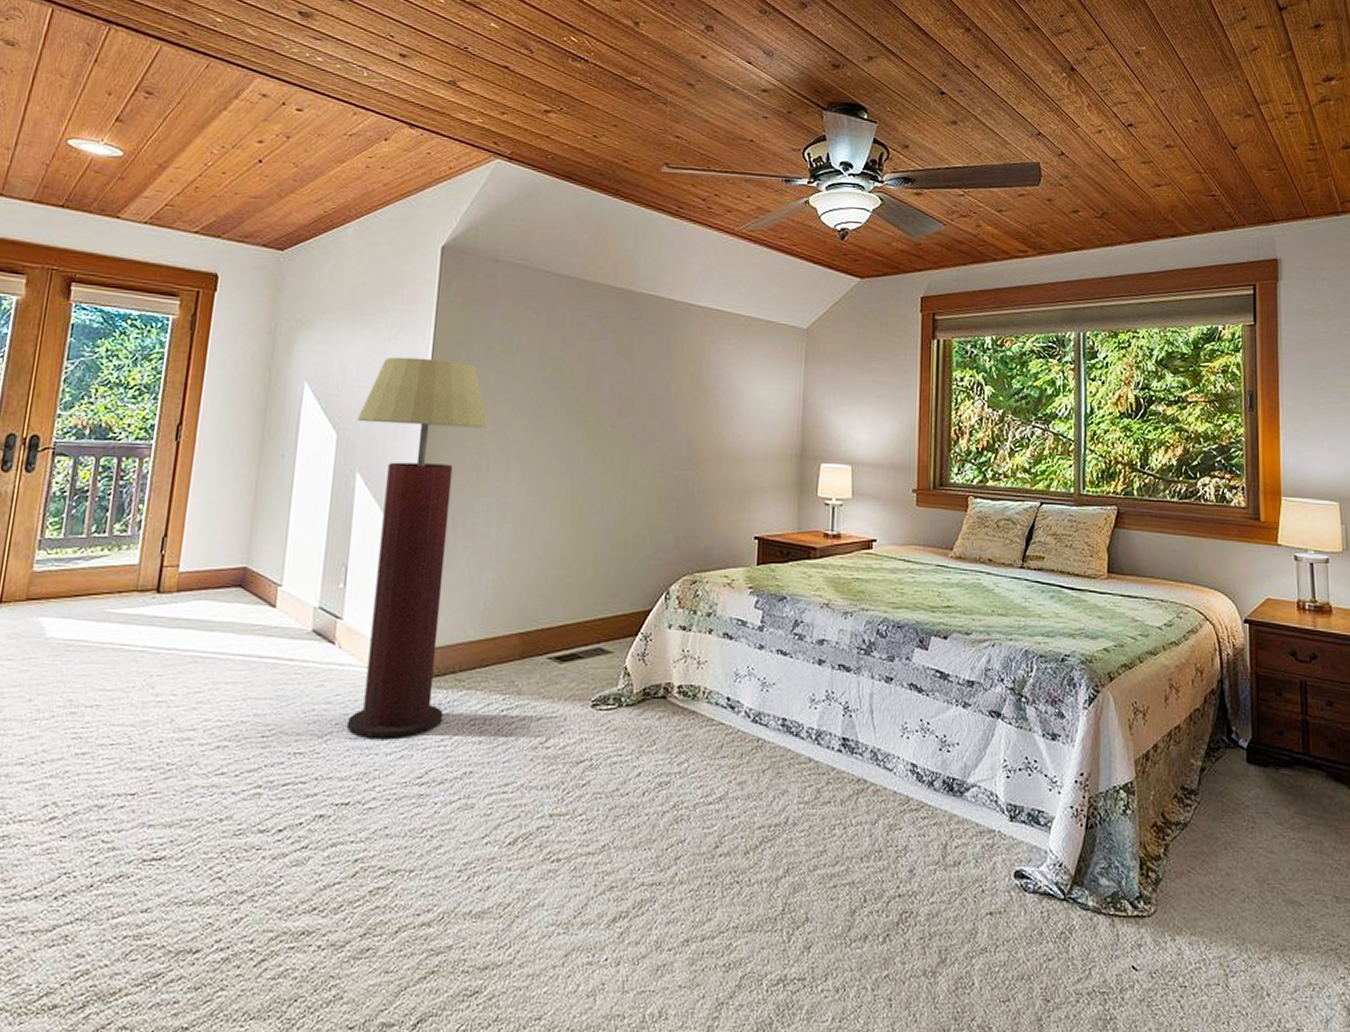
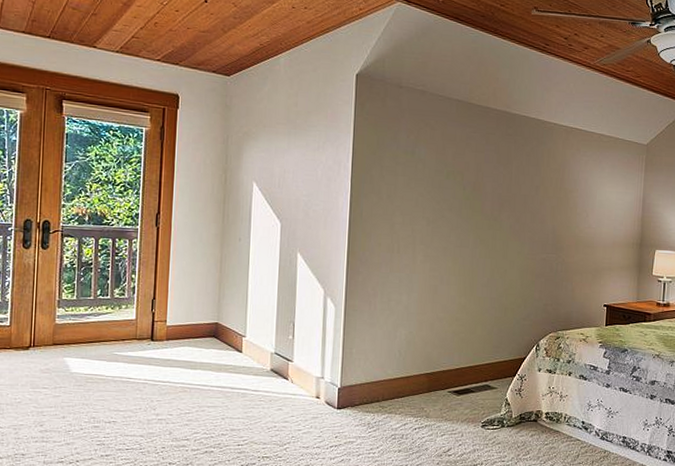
floor lamp: present [346,356,489,738] -> none [296,163,399,448]

